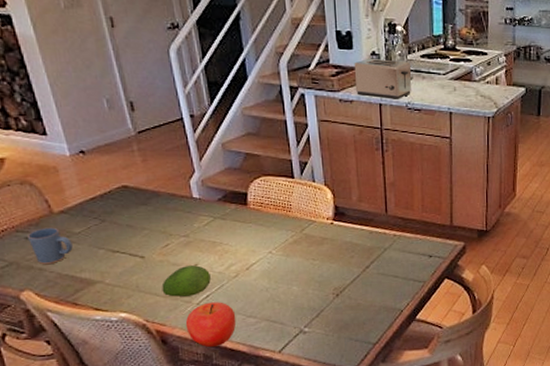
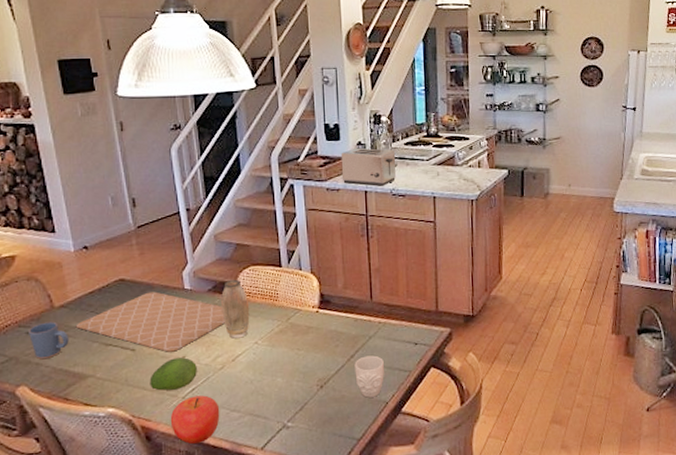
placemat: none [78,199,237,260] -> present [76,291,225,352]
vase: none [232,189,263,248] -> present [221,279,250,339]
cup: none [370,266,399,306] -> present [354,355,384,398]

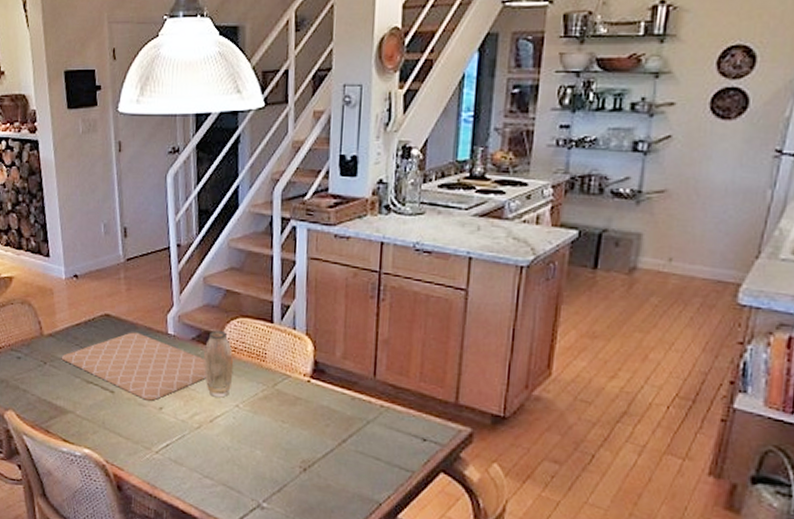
mug: present [29,321,69,360] -> none [19,349,54,387]
fruit: present [149,357,197,391] -> none [125,408,173,442]
fruit: present [170,395,220,445] -> none [142,452,193,505]
toaster: present [341,147,396,187] -> none [354,187,426,238]
cup: present [354,355,384,398] -> none [345,443,382,495]

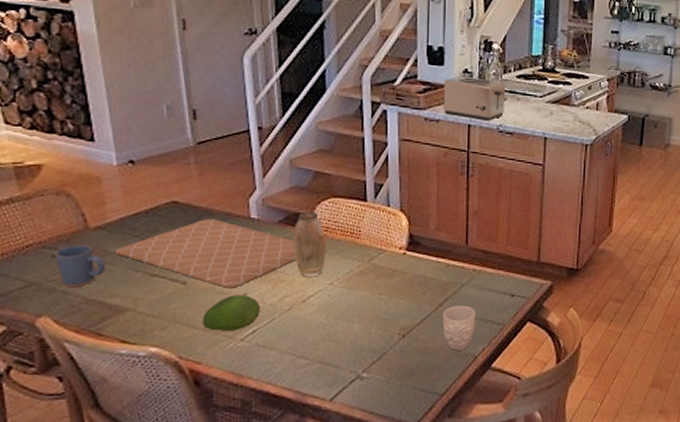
mug: none [19,349,54,387] -> present [55,244,106,288]
fruit: none [125,408,173,442] -> present [202,295,260,331]
cup: none [345,443,382,495] -> present [442,305,475,351]
toaster: none [354,187,426,238] -> present [443,75,506,121]

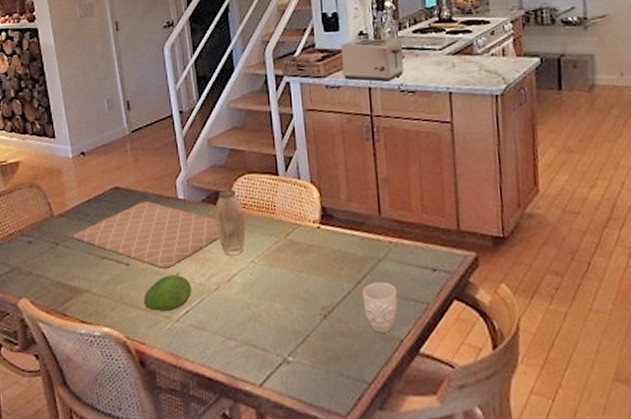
mug: present [55,244,106,288] -> none [30,231,67,271]

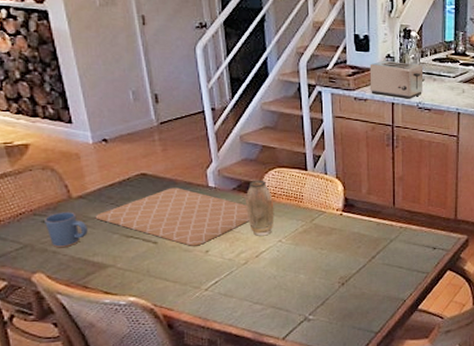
mug: none [30,231,67,271] -> present [45,212,88,248]
fruit: present [144,275,191,311] -> none [172,252,220,282]
cup: present [362,282,398,333] -> none [375,257,403,295]

